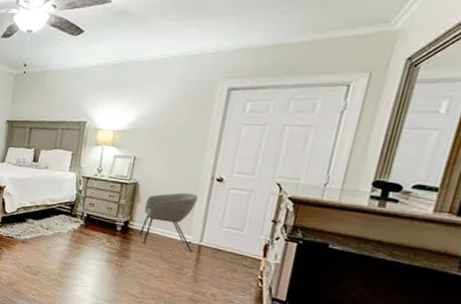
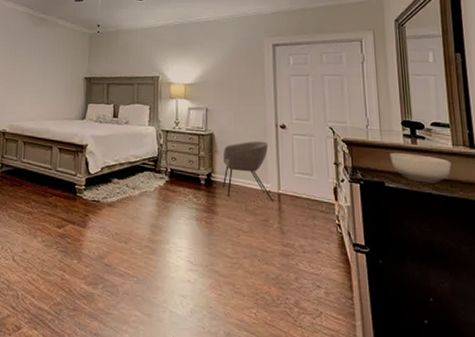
bowl: none [344,214,425,250] -> present [389,152,452,183]

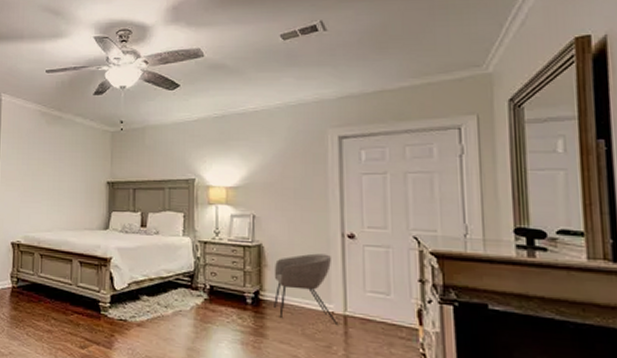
bowl: present [389,152,452,183] -> none [496,267,585,307]

